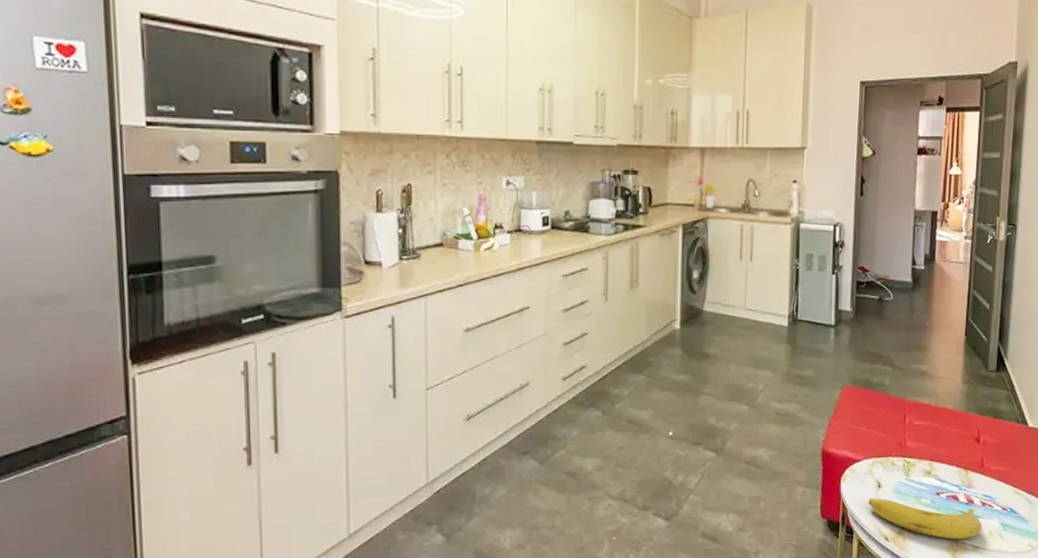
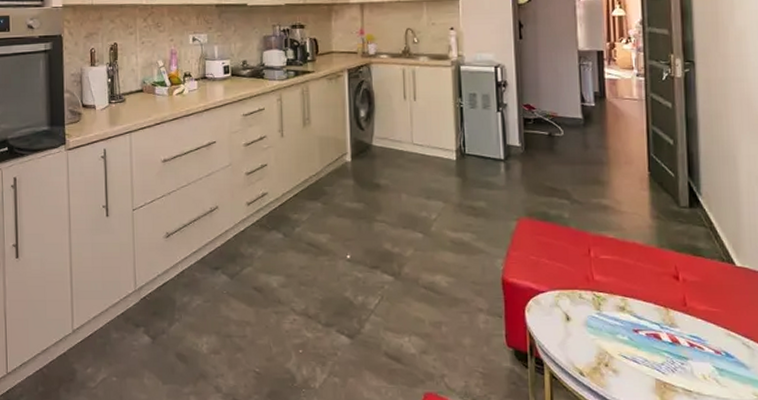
fruit: present [868,498,982,540] -> none [557,330,693,381]

